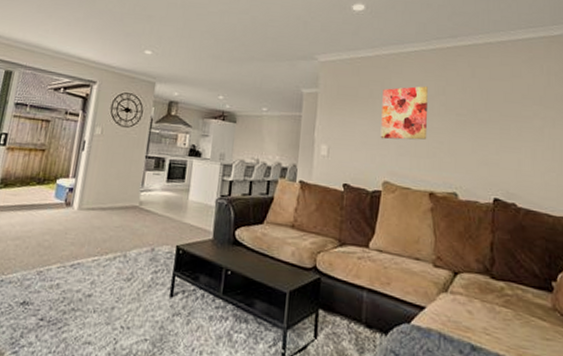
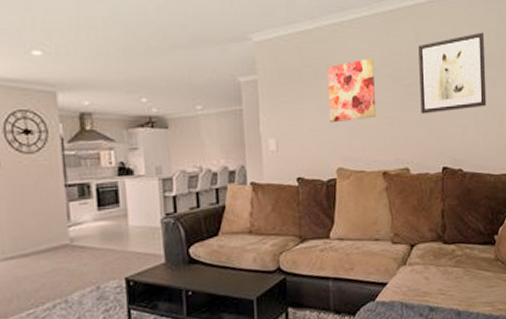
wall art: none [473,75,546,146] -> present [418,32,487,114]

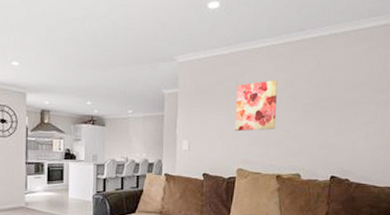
wall art: present [418,32,487,114] -> none [315,62,382,130]

